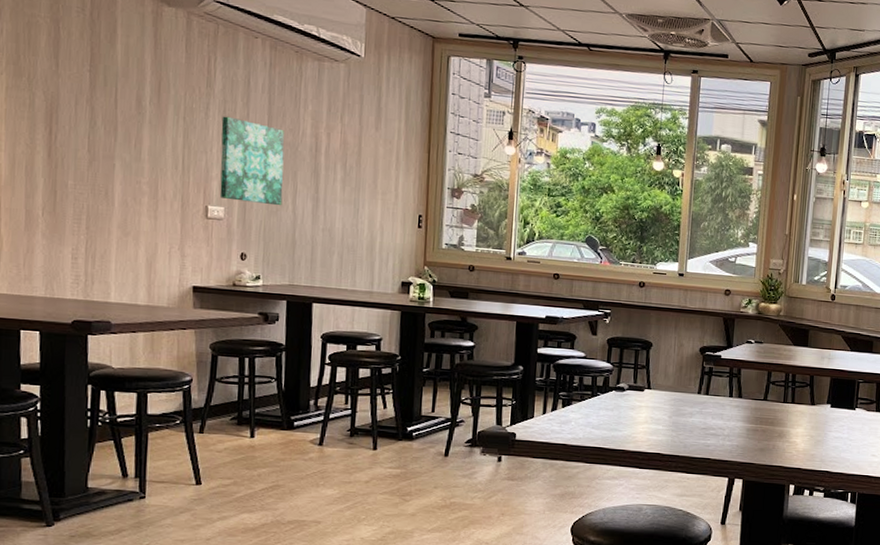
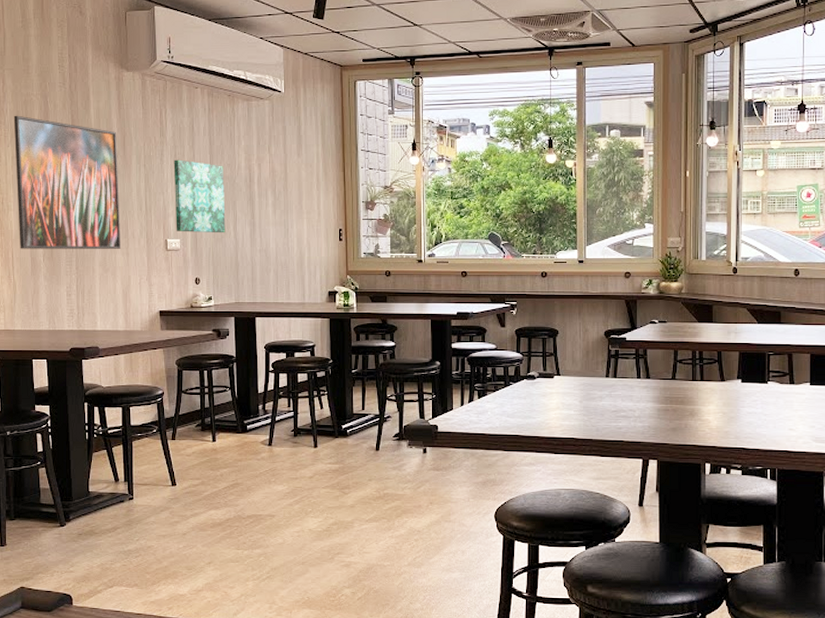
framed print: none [10,37,151,211] -> present [13,115,121,249]

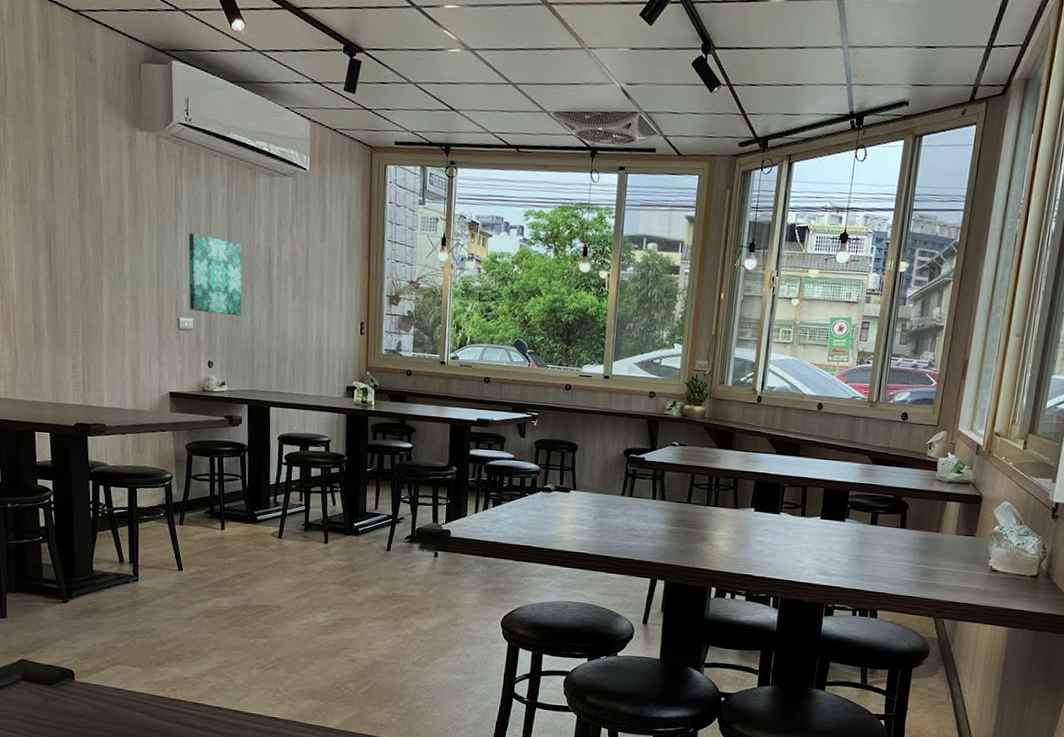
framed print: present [13,115,121,249] -> none [15,168,131,323]

